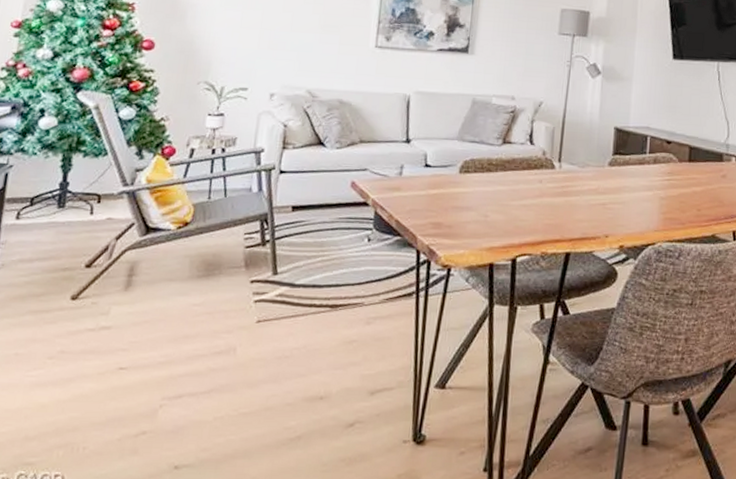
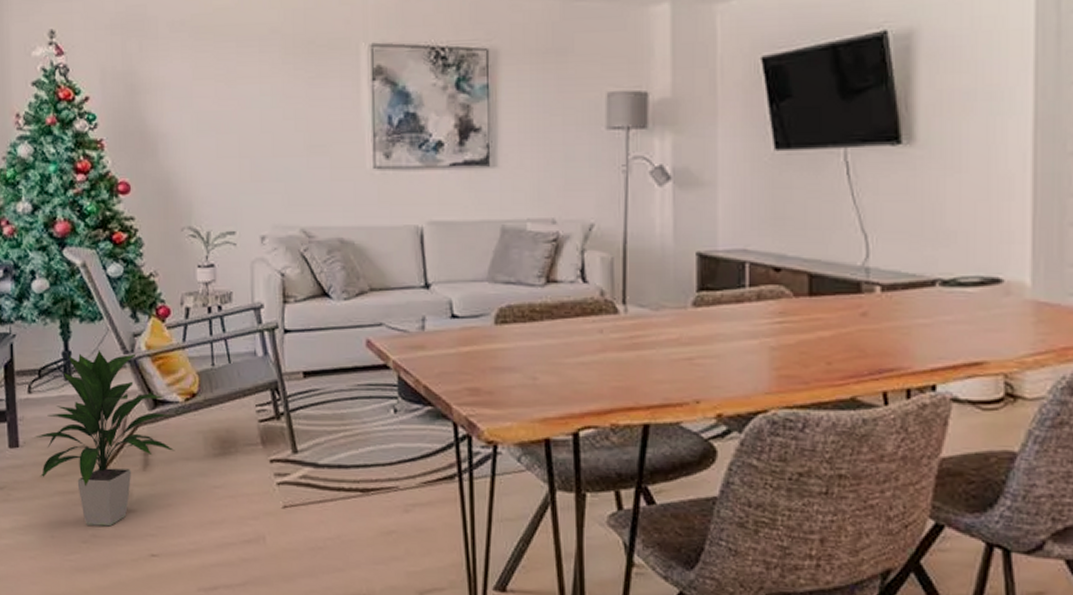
indoor plant: none [13,182,160,343] -> present [34,349,175,527]

